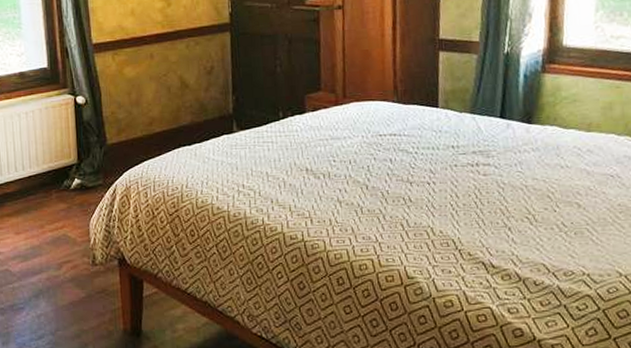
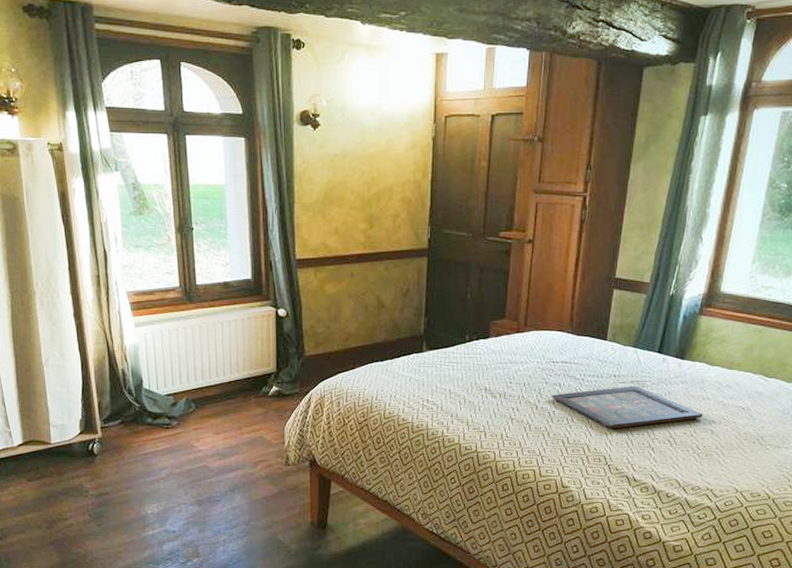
icon panel: none [382,156,565,208] -> present [551,386,703,429]

